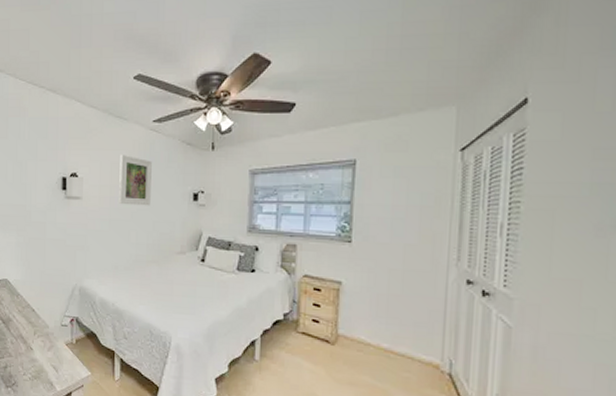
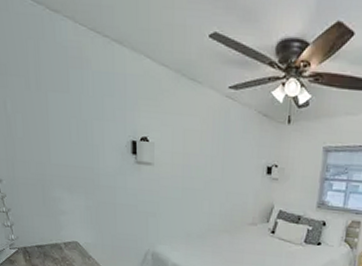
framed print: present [119,154,152,206] -> none [192,120,227,177]

